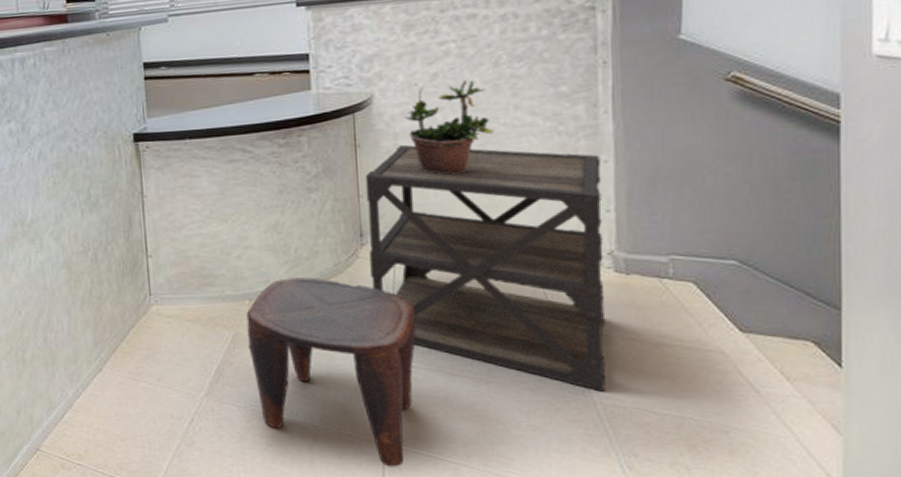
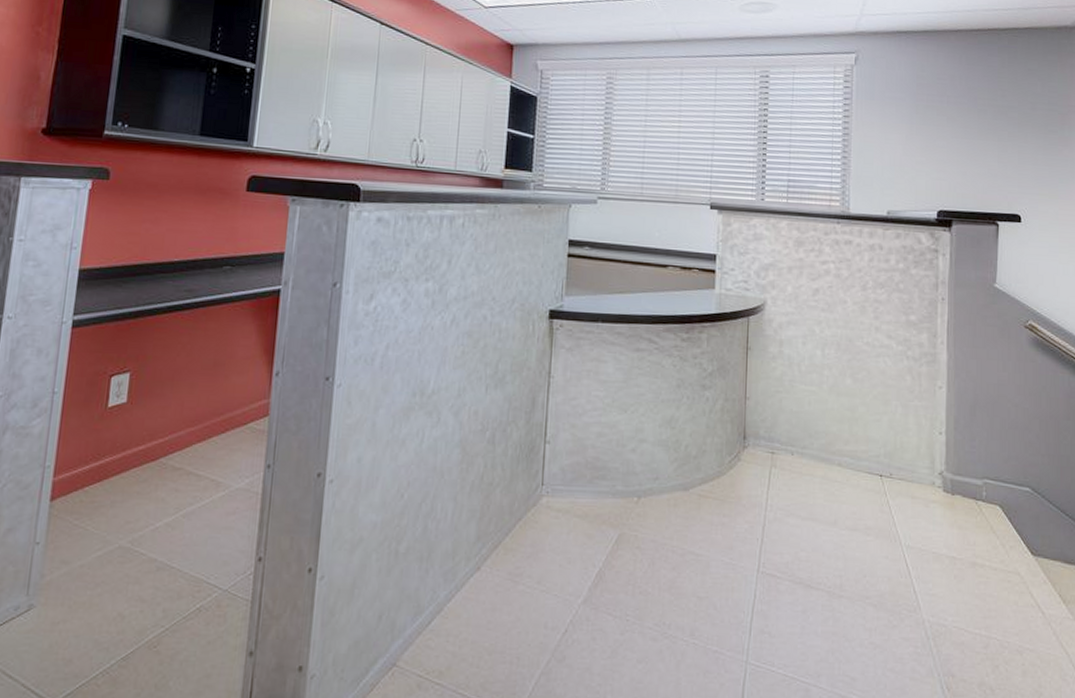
stool: present [246,277,416,467] -> none [631,476,784,688]
side table: present [365,144,606,392] -> none [749,352,937,609]
potted plant: present [405,80,495,175] -> none [790,295,860,386]

